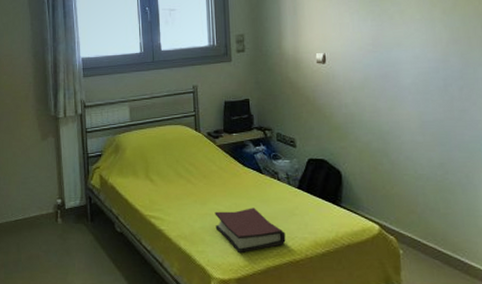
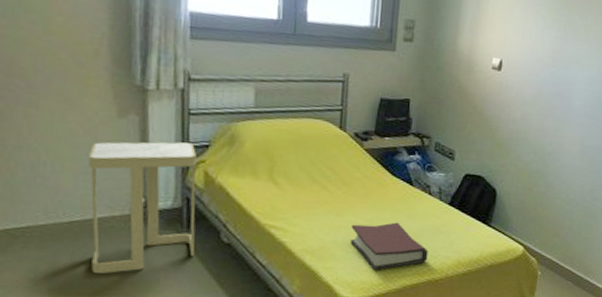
side table: none [24,154,98,261] -> present [87,141,196,275]

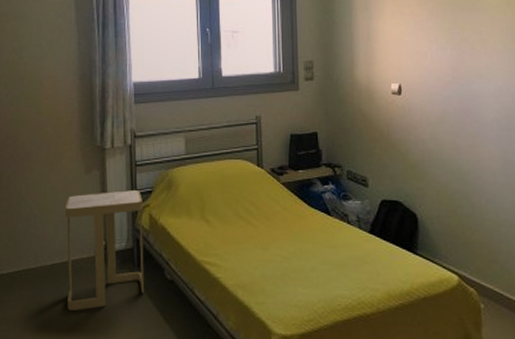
hardback book: present [350,222,428,271] -> none [277,254,356,306]

